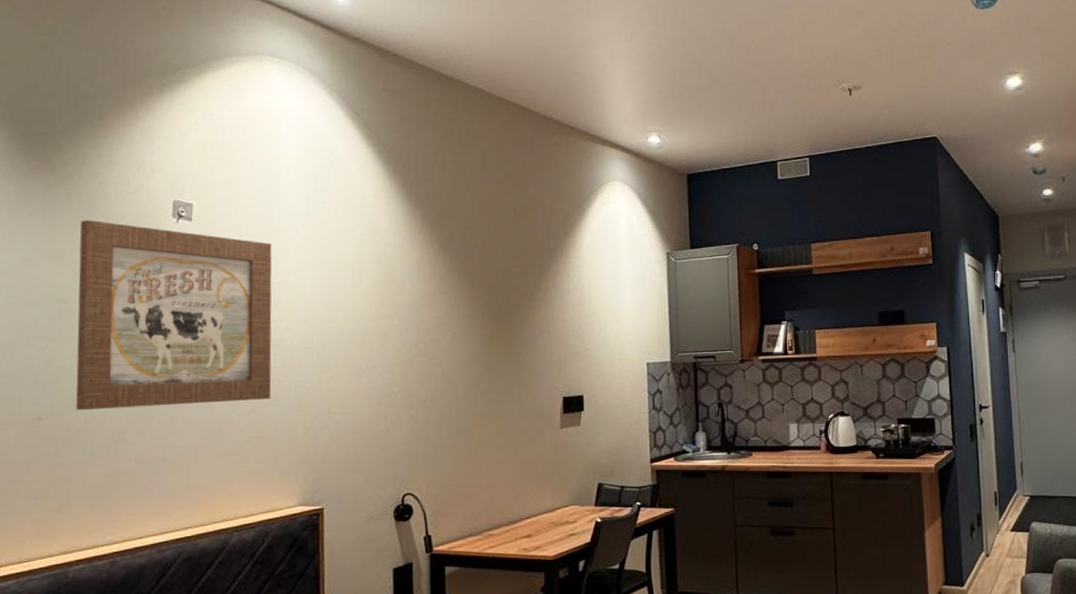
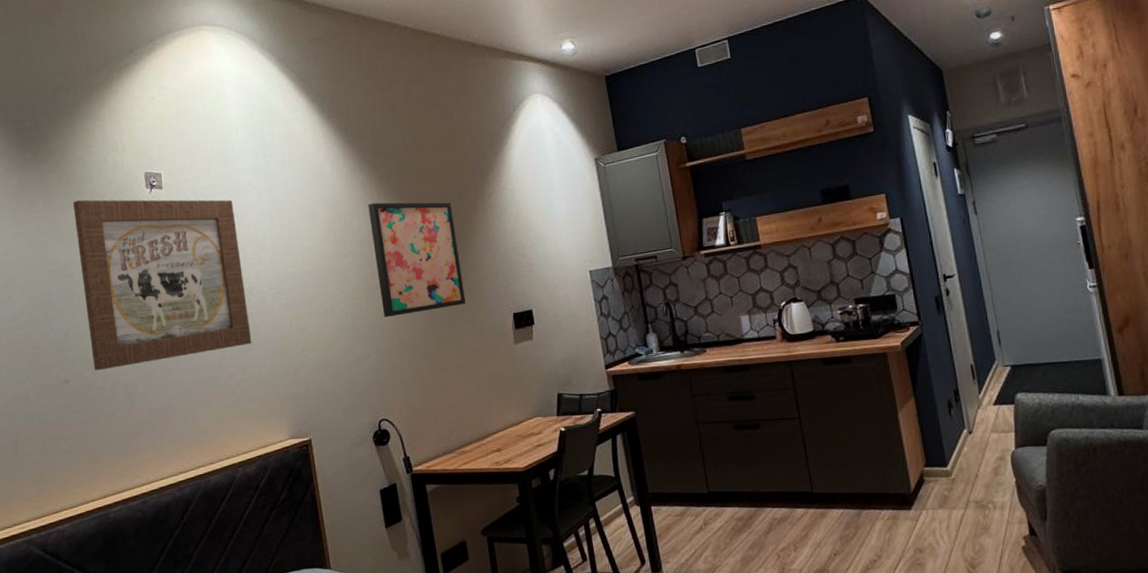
wall art: none [423,267,515,388] -> present [368,202,466,318]

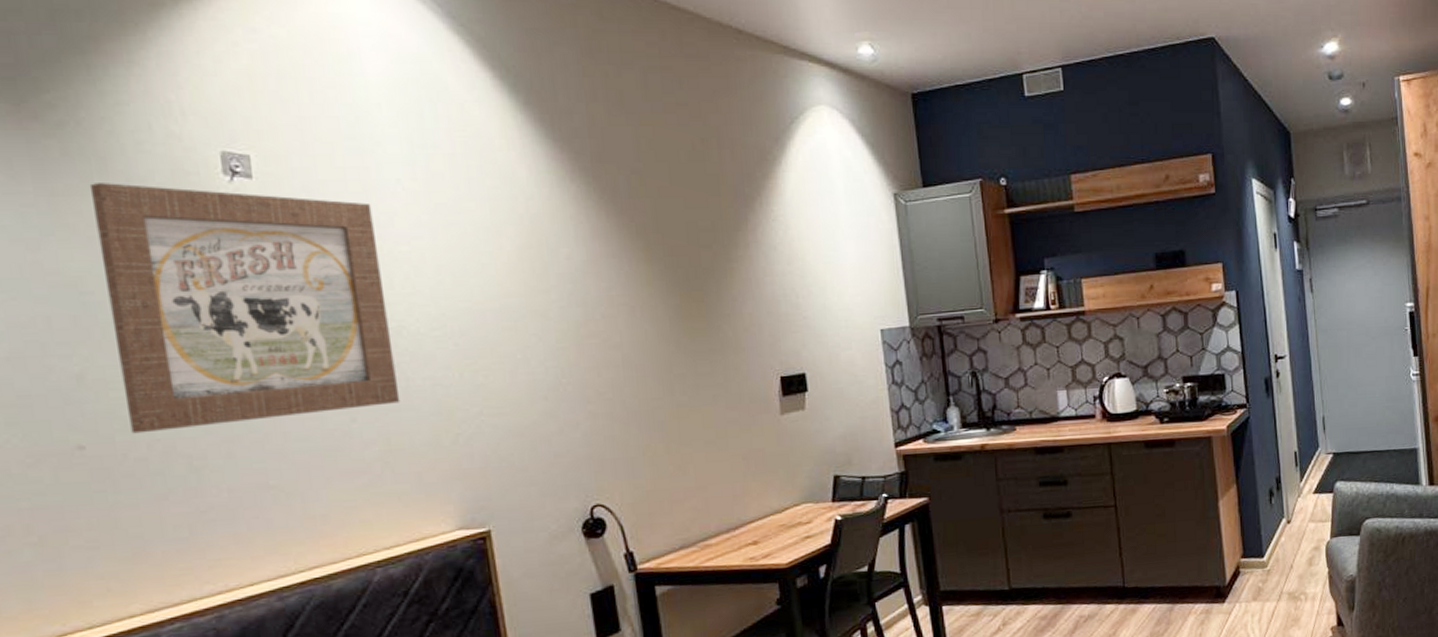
wall art: present [368,202,466,318] -> none [582,225,717,376]

